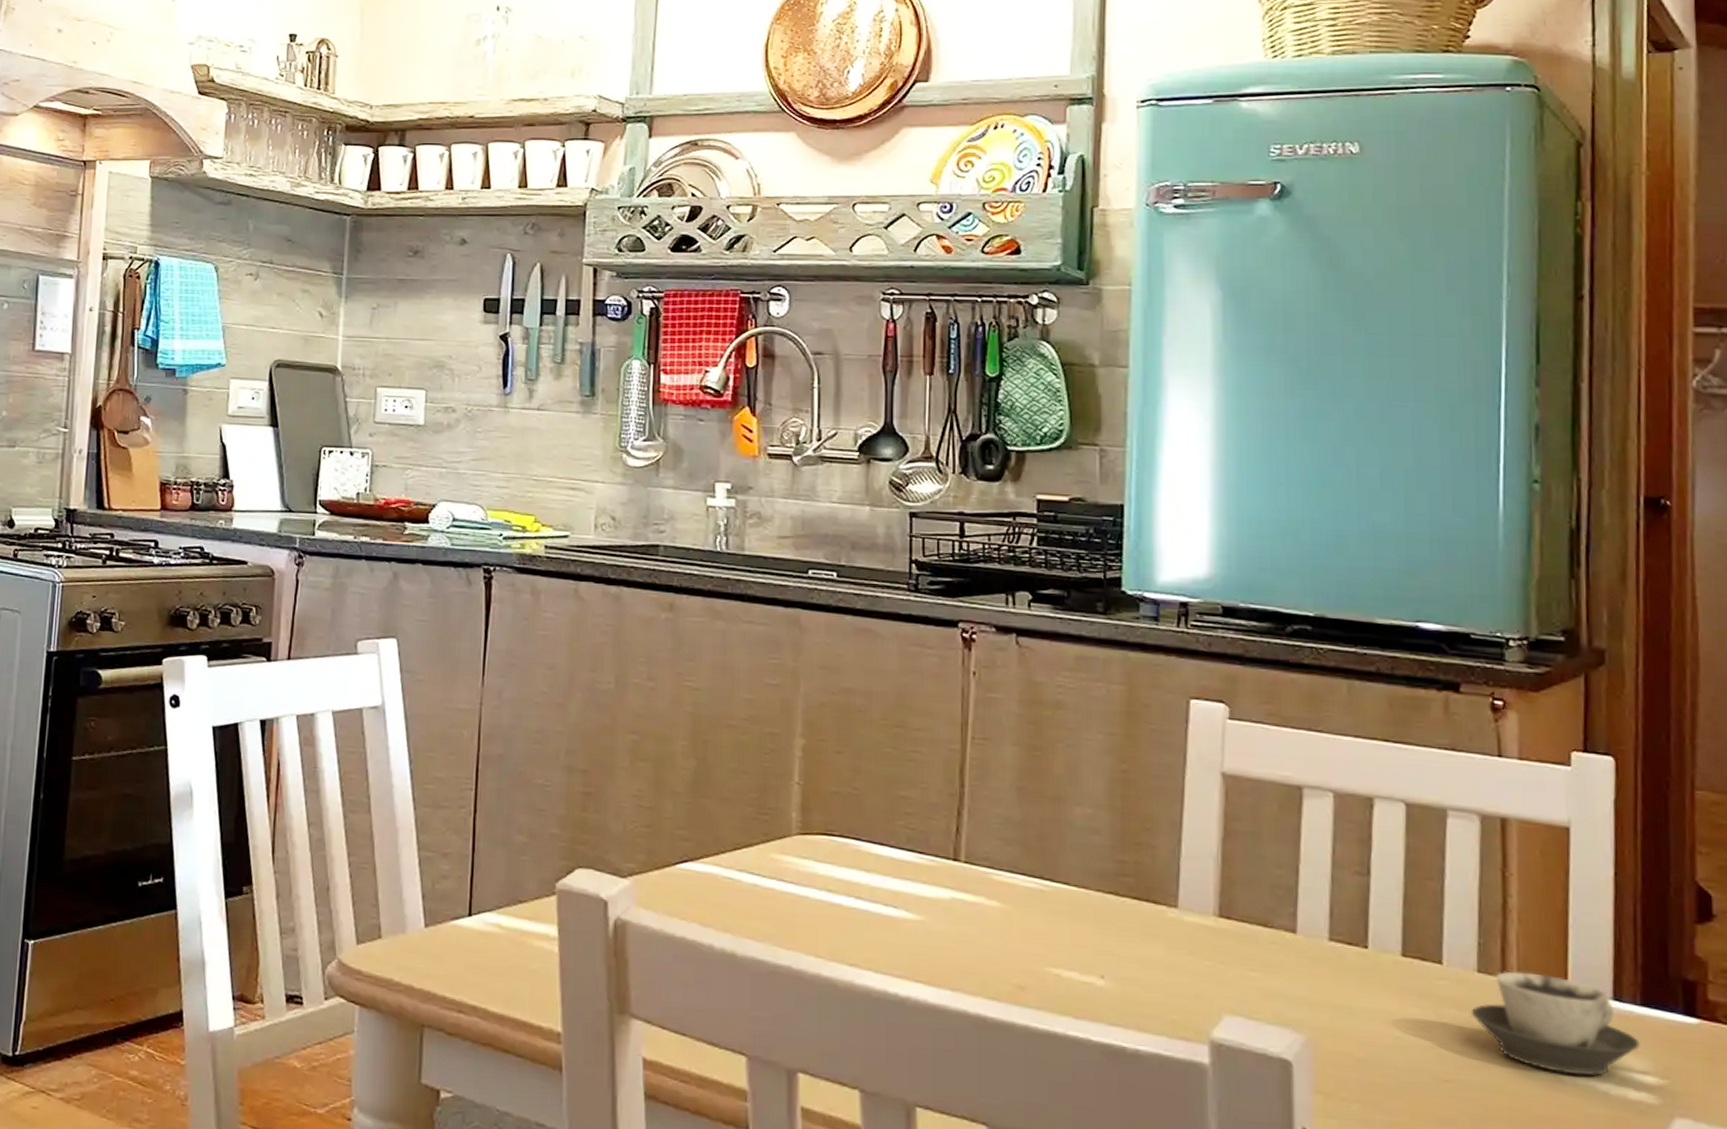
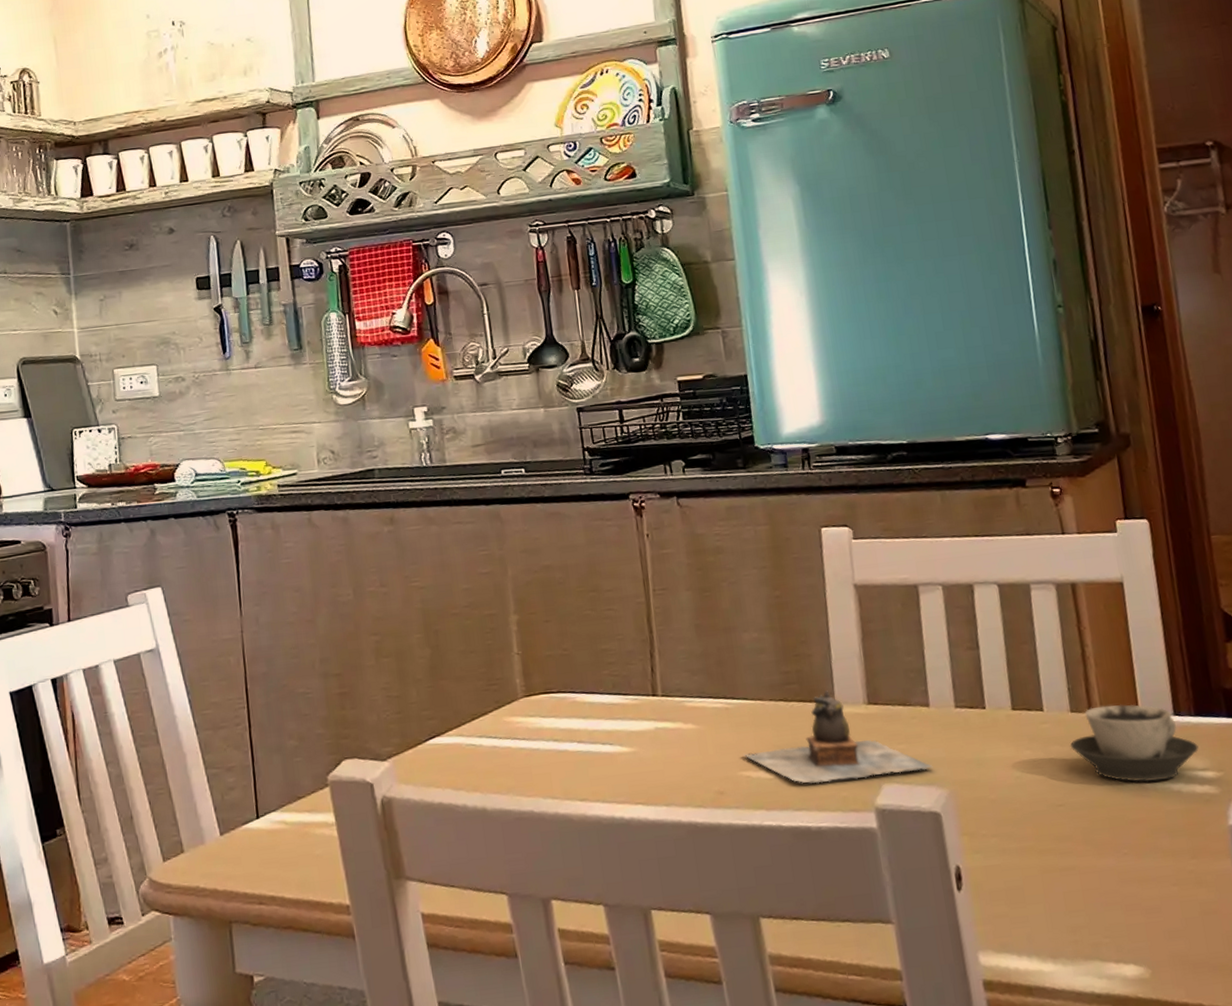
teapot: none [1054,892,1291,1008] -> present [743,690,933,784]

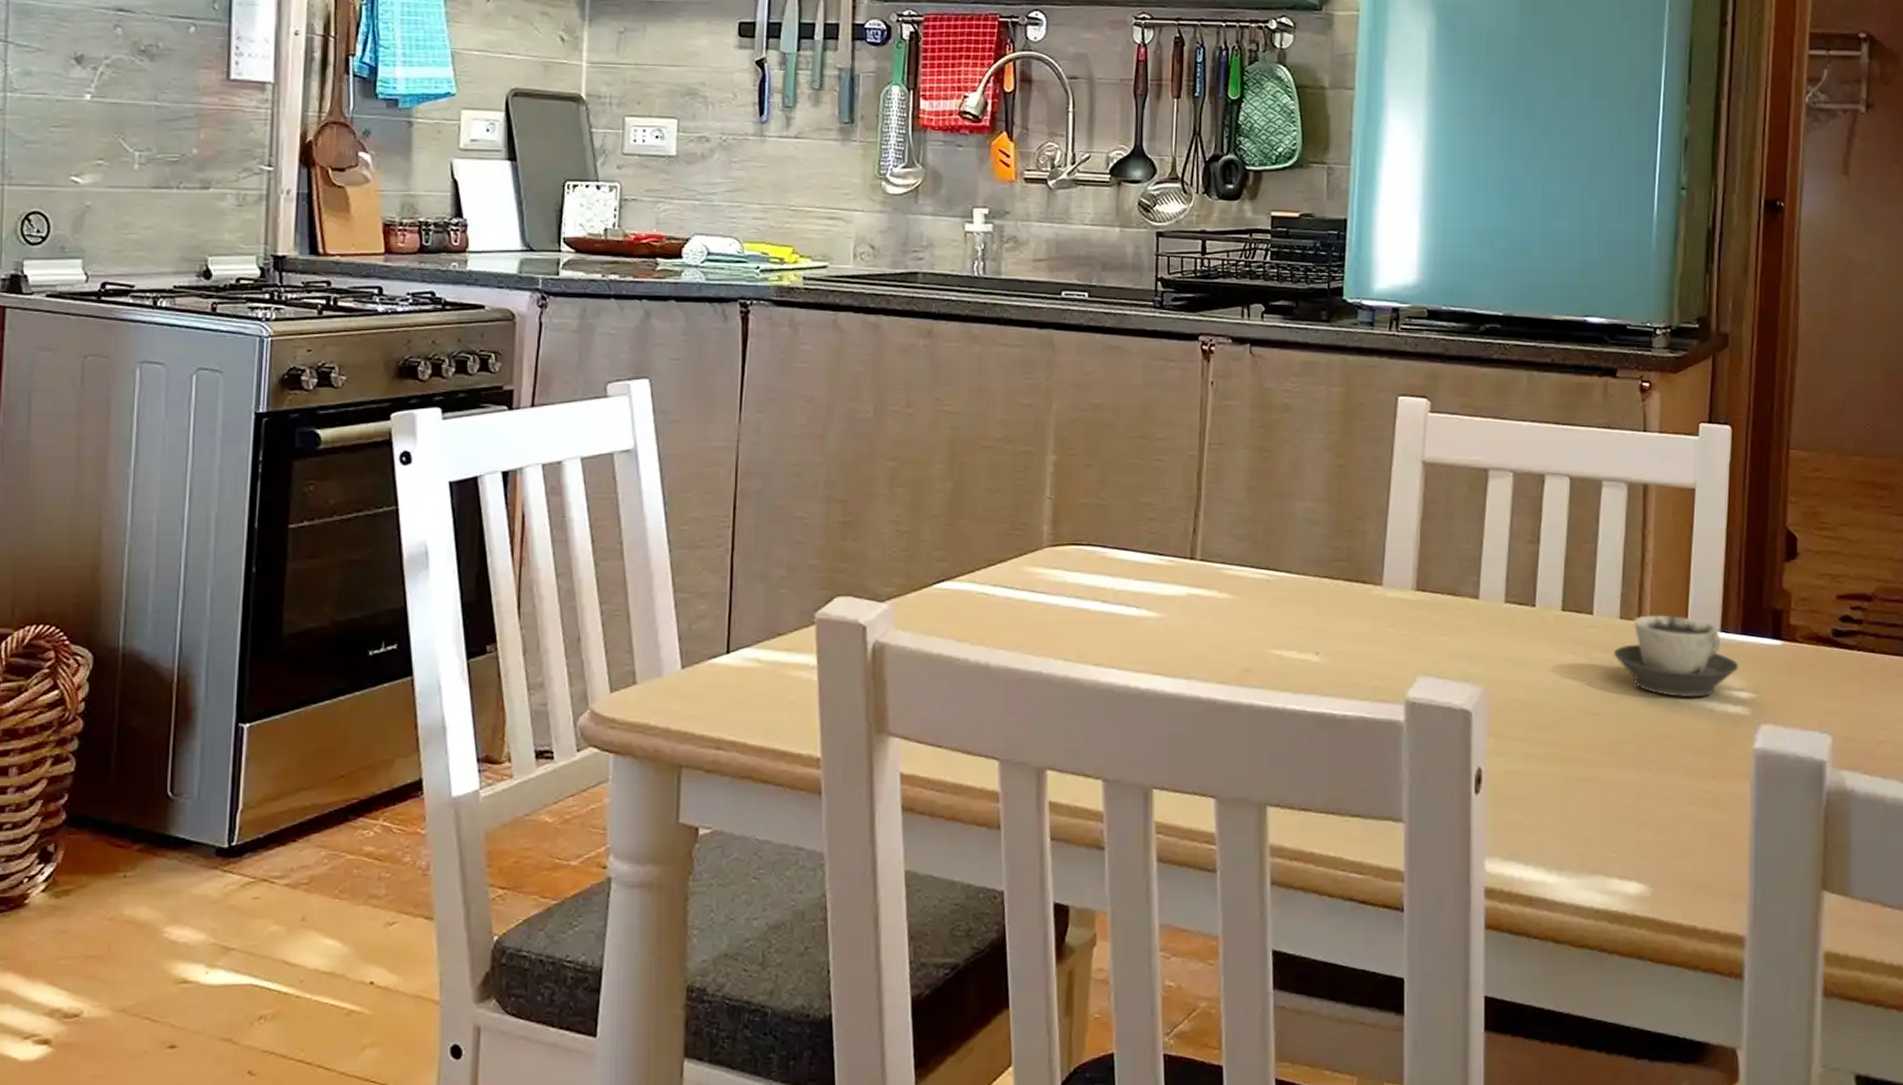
teapot: present [743,690,933,784] -> none [1277,572,1472,670]

